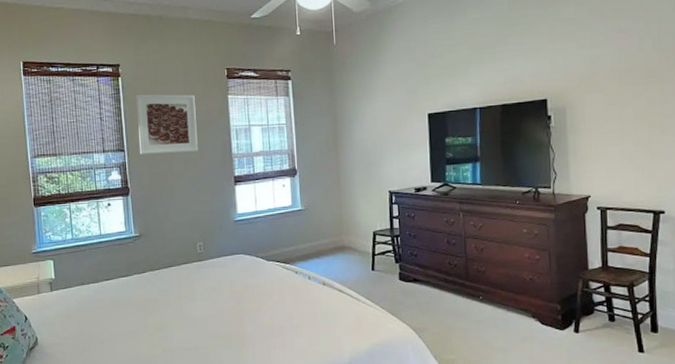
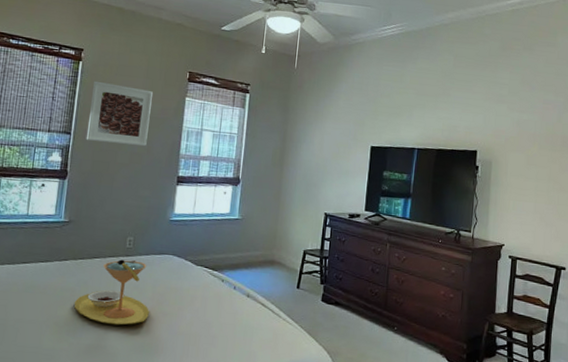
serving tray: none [159,264,231,327] -> present [74,259,149,326]

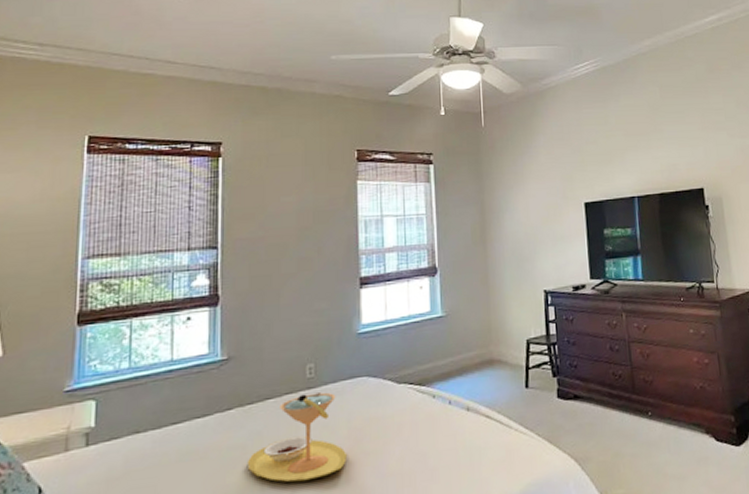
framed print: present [86,81,153,146] -> none [238,178,316,252]

